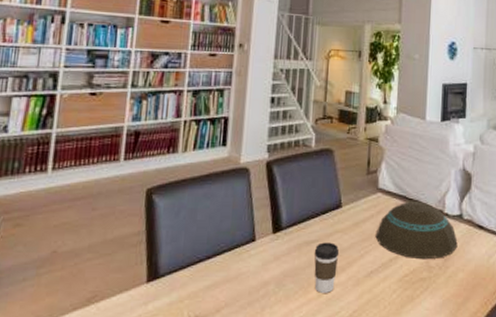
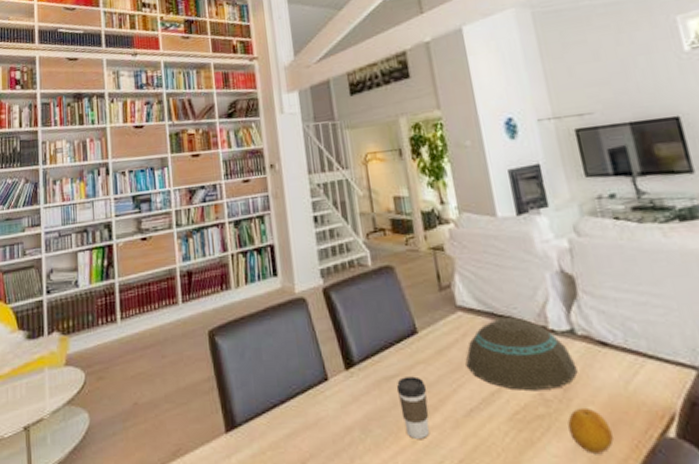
fruit: none [441,274,471,308] -> present [568,407,613,453]

